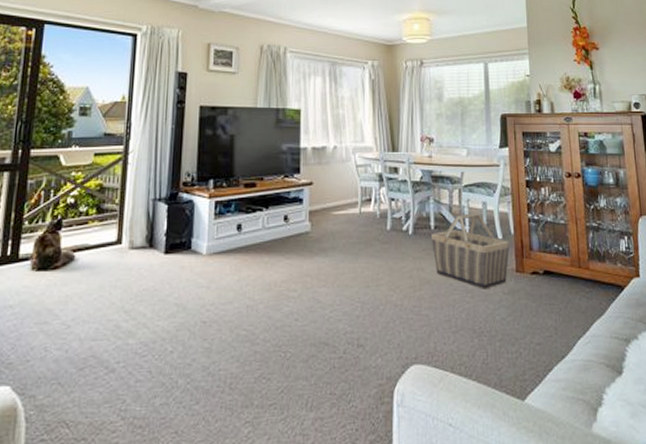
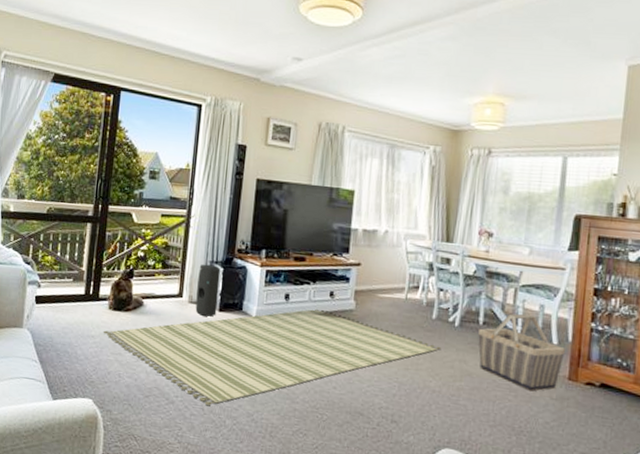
rug: none [24,235,399,367] -> present [103,308,442,406]
speaker: none [137,203,165,262] -> present [195,264,221,317]

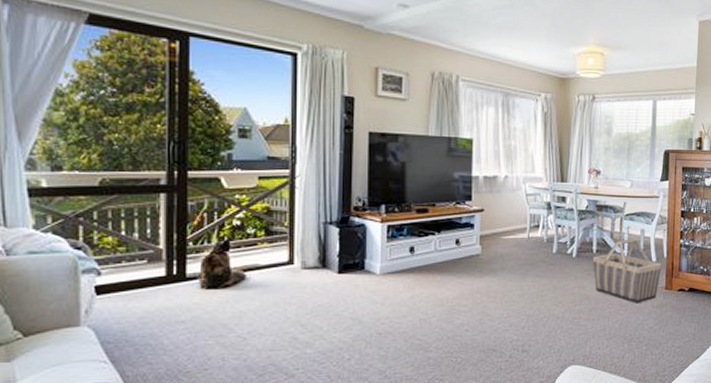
rug: present [103,308,442,406] -> none [196,257,563,372]
speaker: present [195,264,221,317] -> none [310,226,336,281]

